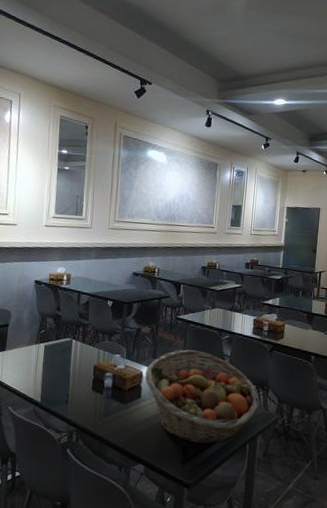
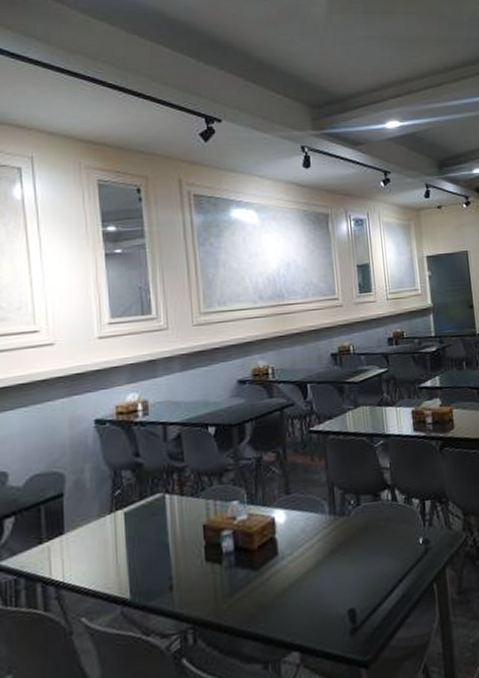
fruit basket: present [145,350,260,444] -> none [278,470,440,602]

